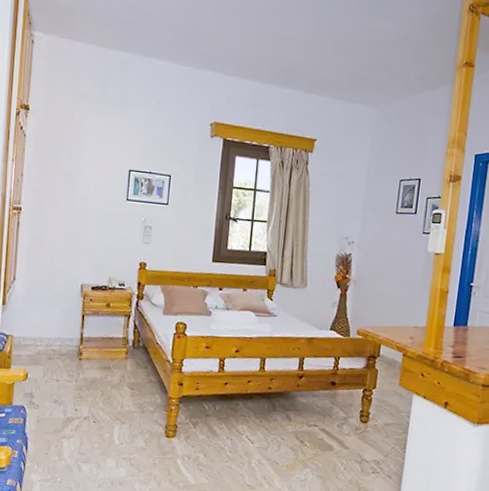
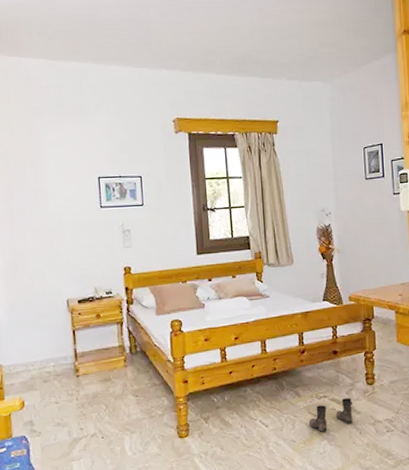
boots: none [294,431,343,460] -> present [308,398,353,432]

